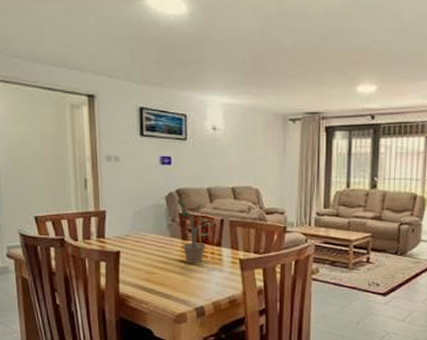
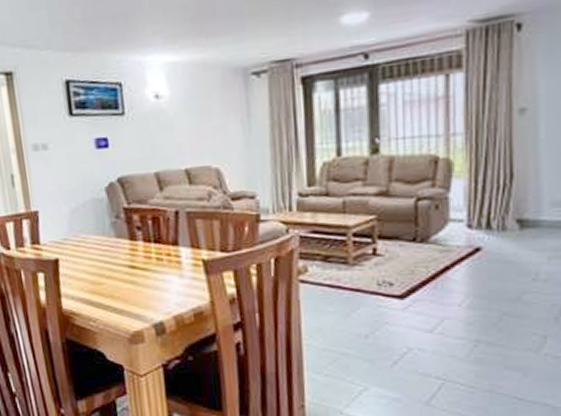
potted plant: present [175,198,213,264] -> none [119,189,167,270]

